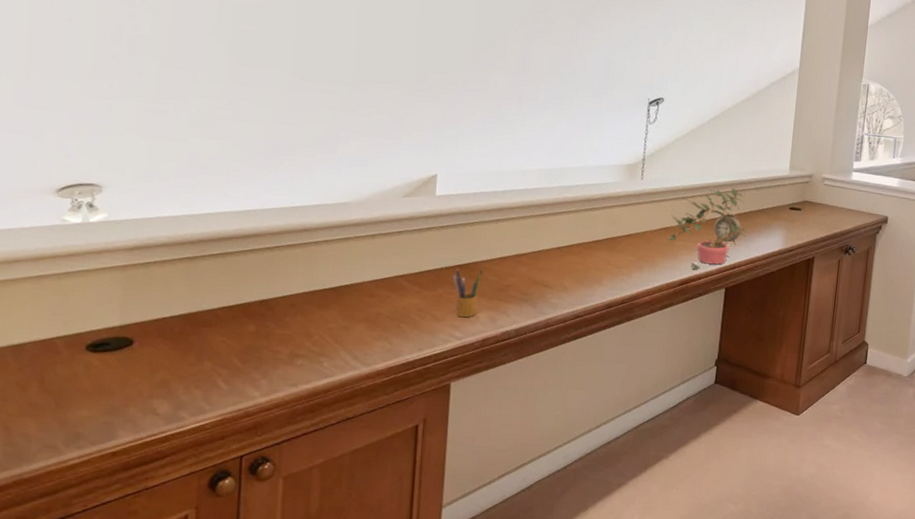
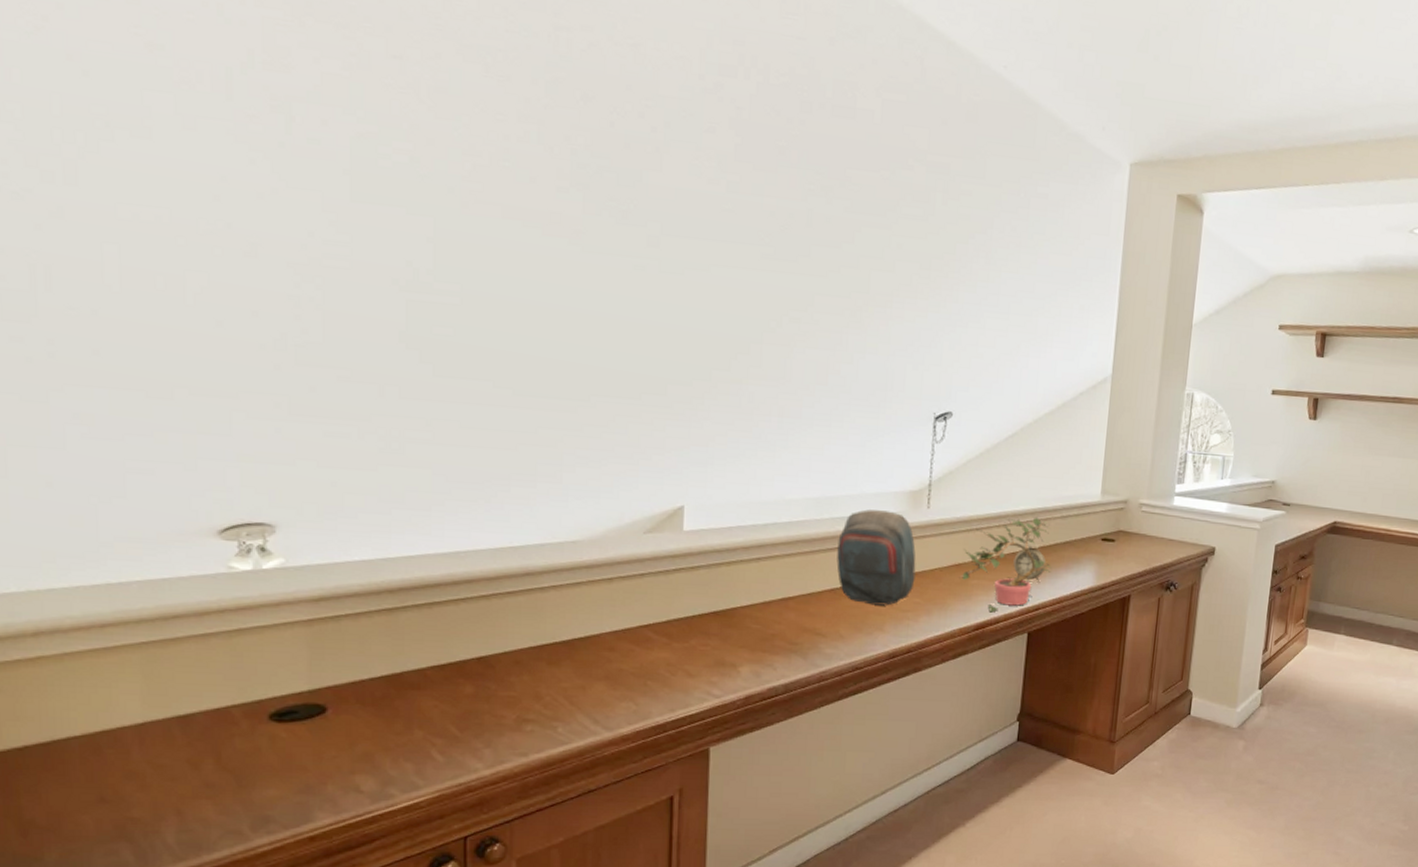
pencil box: present [452,267,484,317] -> none [707,614,744,672]
rock: none [563,179,631,263] -> present [836,509,916,606]

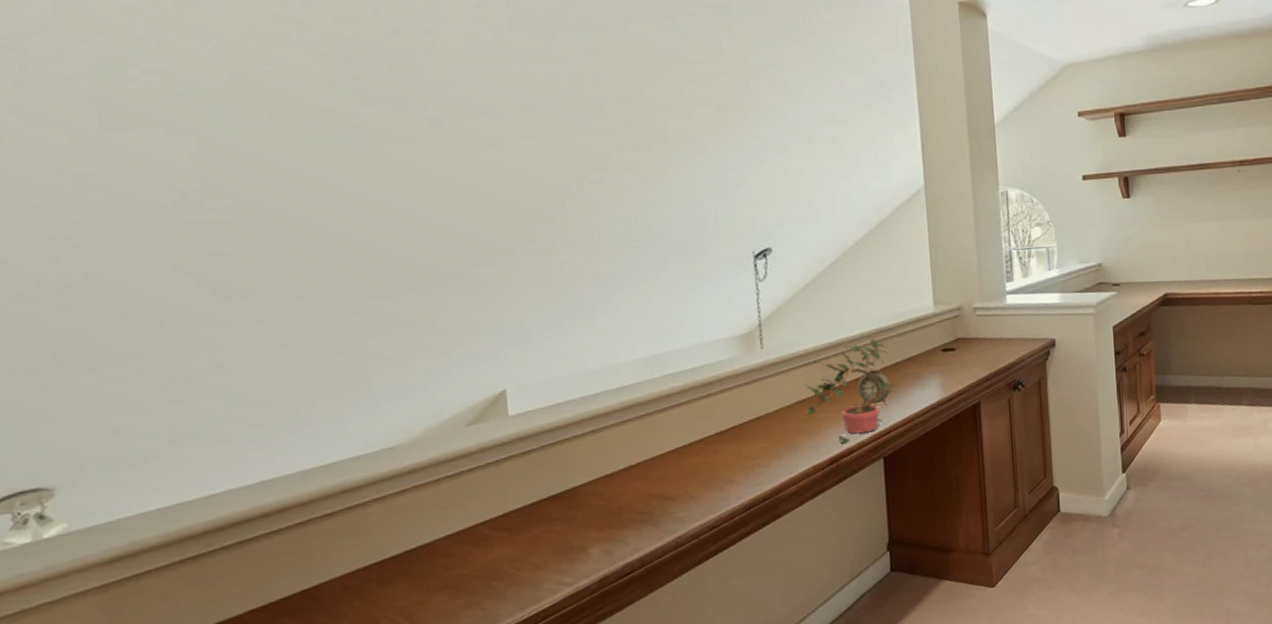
rock: present [836,509,916,606] -> none [673,358,760,459]

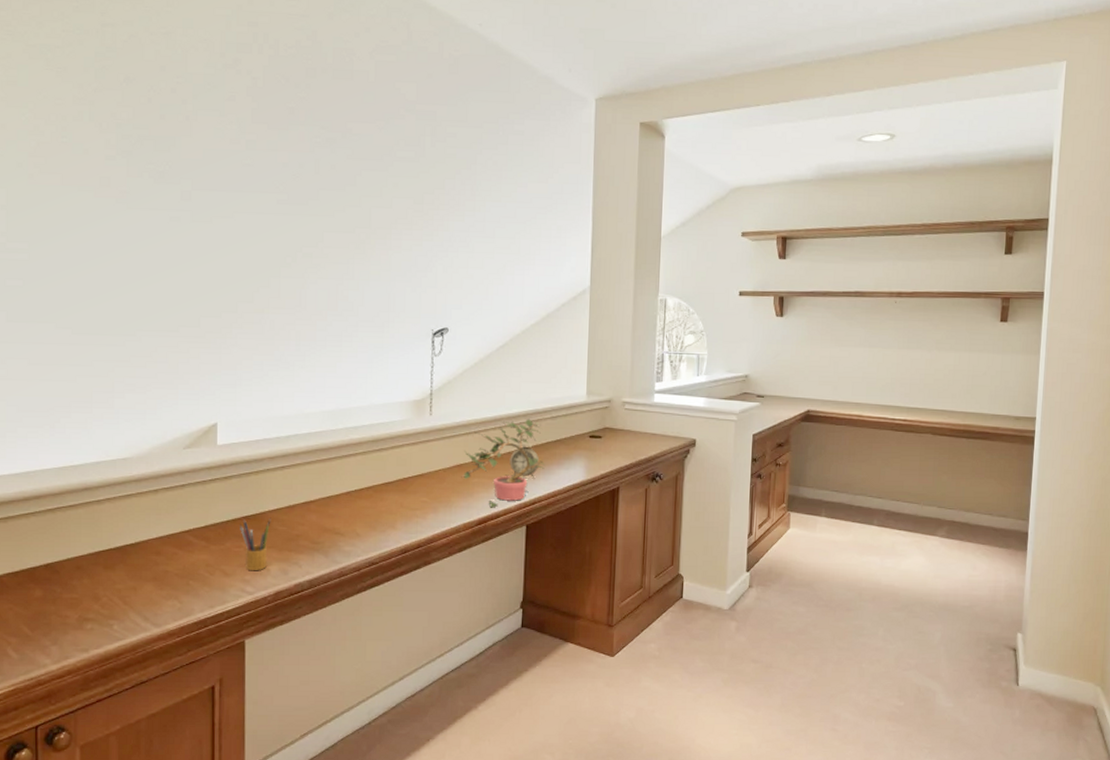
pencil box: none [547,492,586,558] -> present [240,517,271,570]

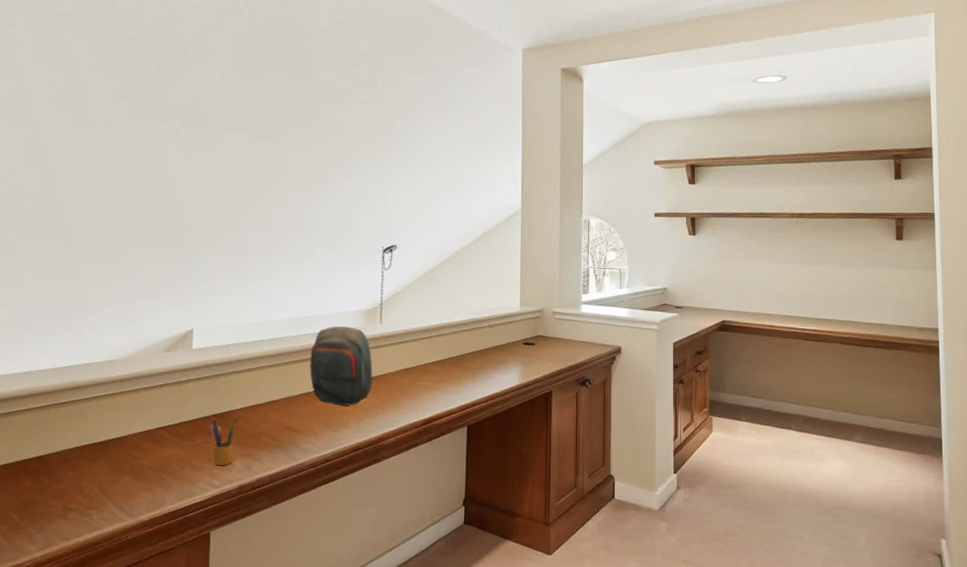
rock: none [351,419,422,505] -> present [310,326,373,406]
potted plant: present [460,418,545,508] -> none [407,327,483,409]
alarm clock: present [509,433,540,479] -> none [451,340,479,382]

